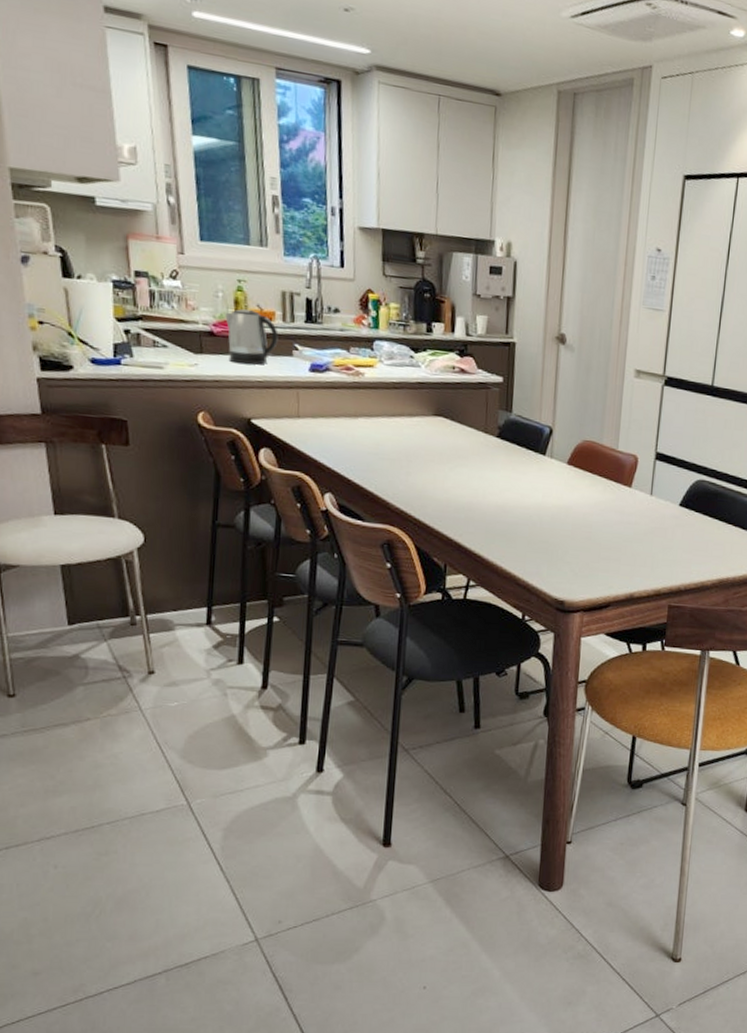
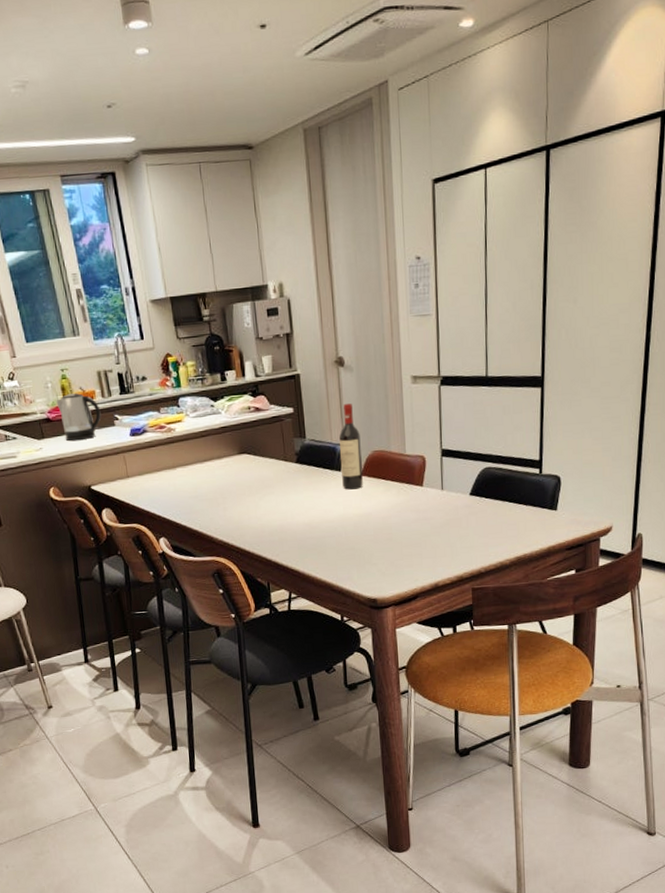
wine bottle: none [545,384,572,478] -> present [338,404,363,490]

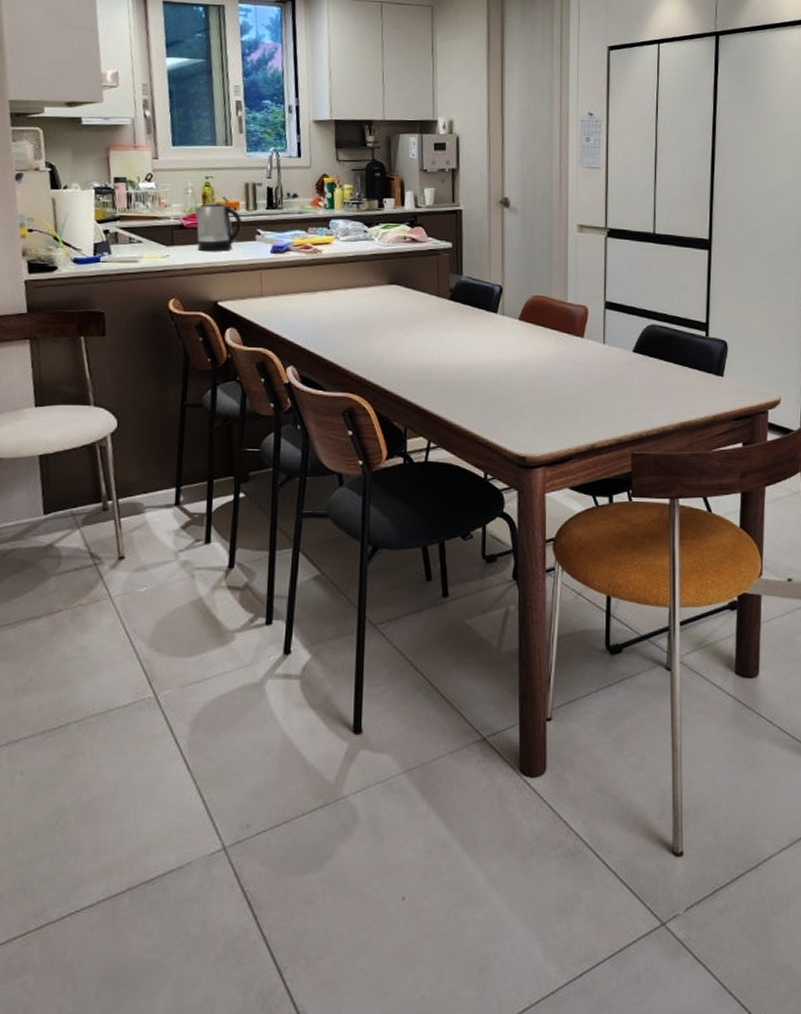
wine bottle: present [338,404,363,490] -> none [497,245,521,334]

